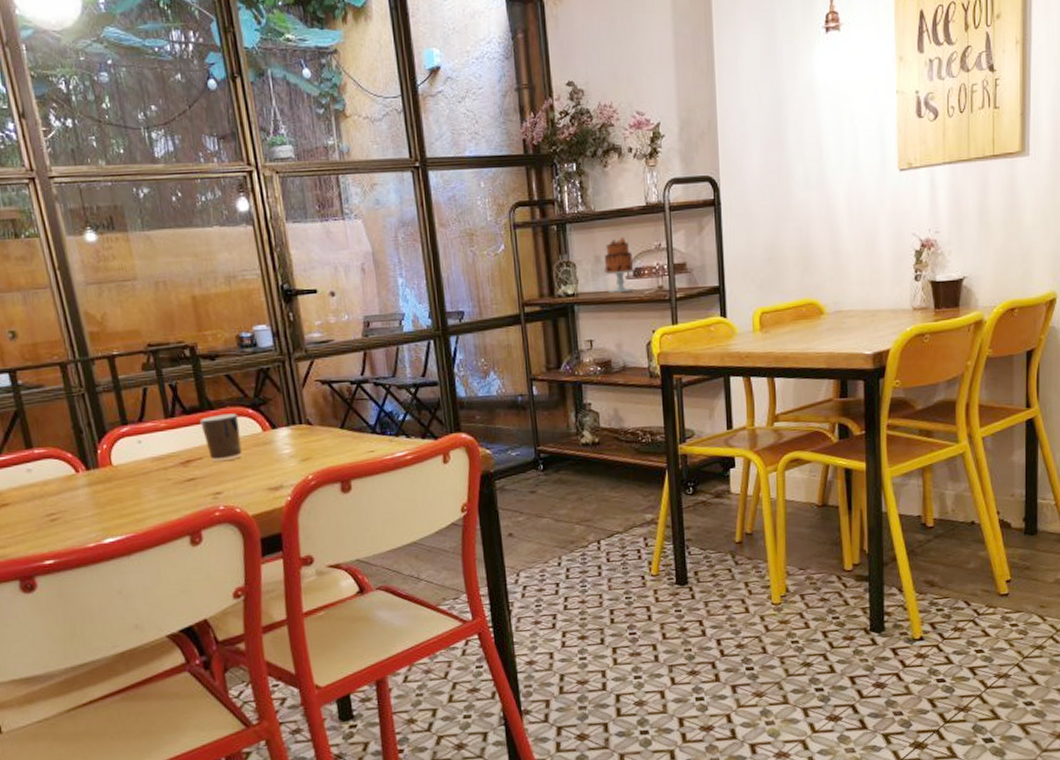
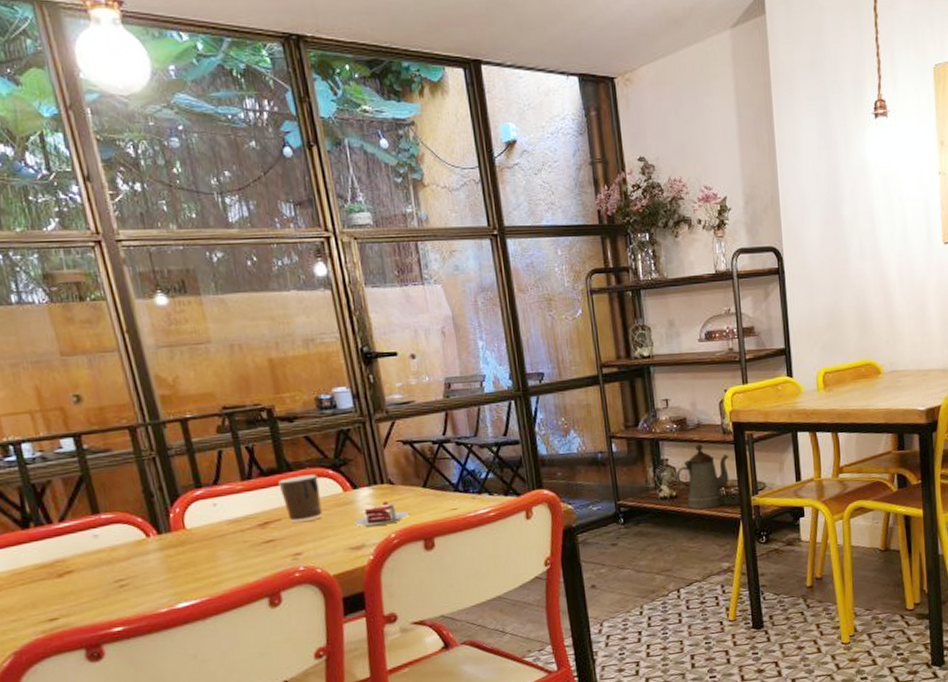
cake slice: none [272,441,327,468] -> present [354,500,410,527]
coffee pot: none [598,388,655,457] -> present [675,444,729,510]
tiered cake: present [604,236,634,294] -> none [677,302,706,356]

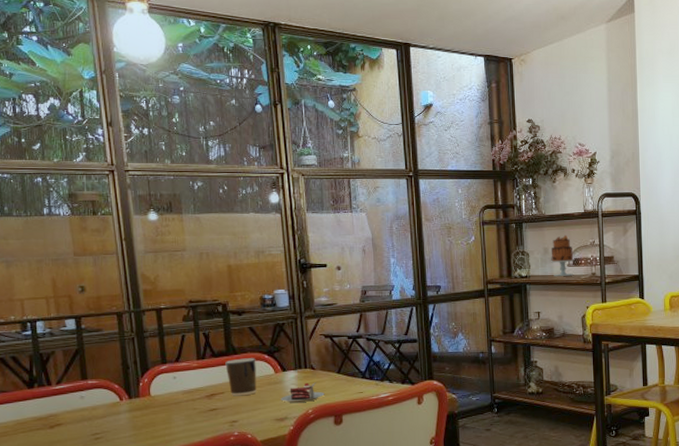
coffee pot: present [675,444,729,510] -> none [542,351,588,405]
tiered cake: none [677,302,706,356] -> present [551,234,574,277]

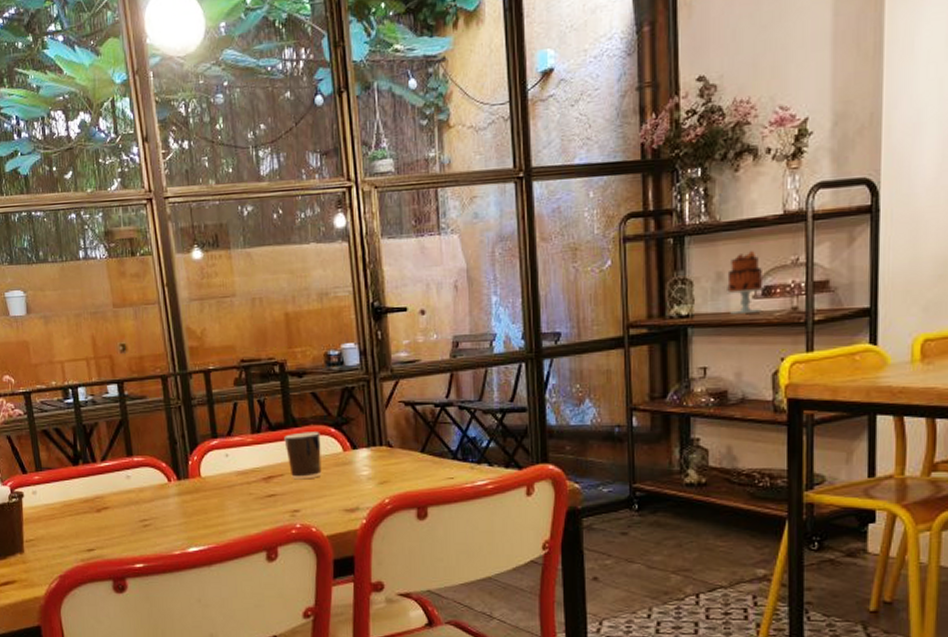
cake slice: present [280,382,325,403] -> none [350,464,405,490]

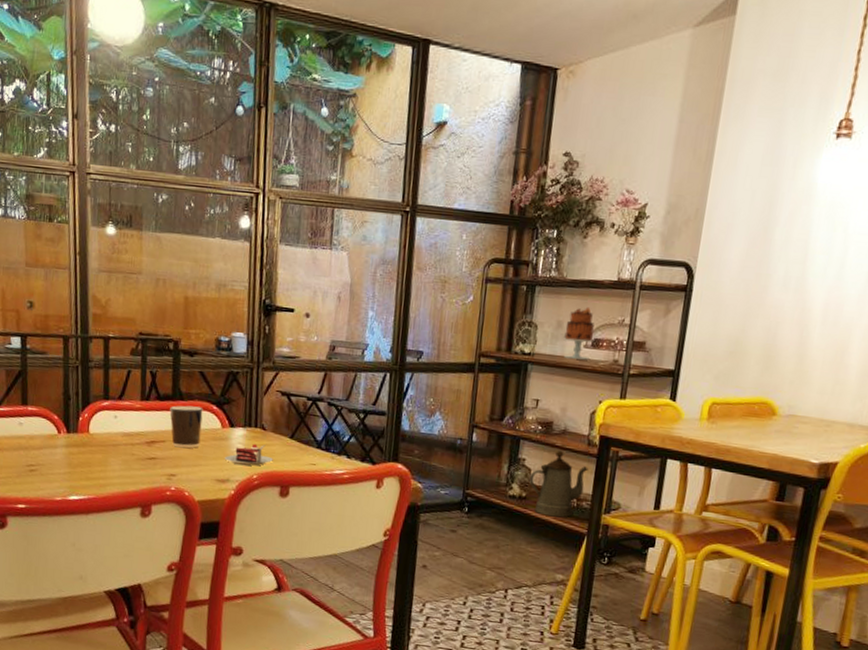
cake slice: none [350,464,405,490] -> present [224,443,273,466]
coffee pot: none [707,424,779,502] -> present [528,451,588,518]

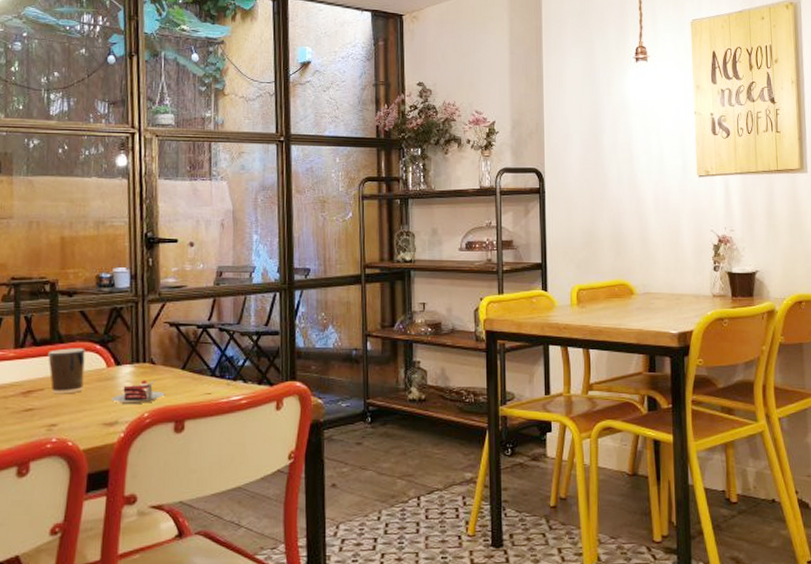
coffee pot: present [528,451,588,518] -> none [426,350,480,415]
tiered cake: present [564,306,594,360] -> none [440,213,467,263]

